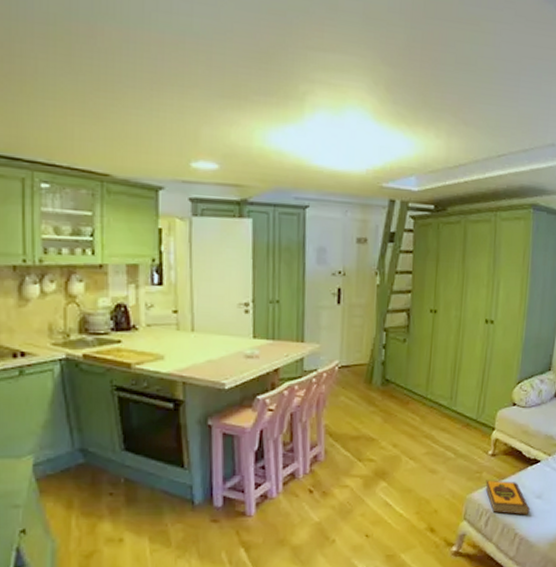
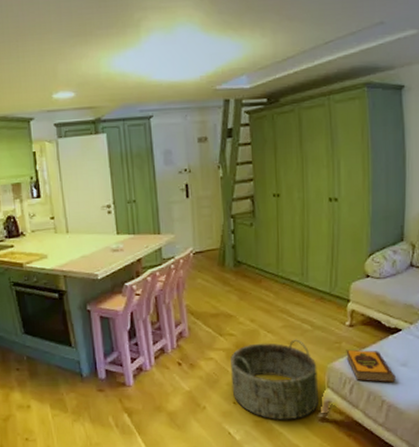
basket: none [366,467,456,555] -> present [231,339,319,420]

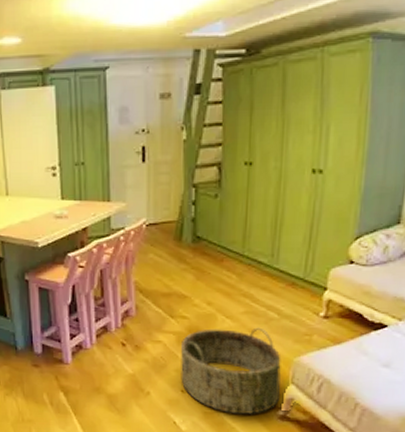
hardback book: present [346,349,396,383] -> none [316,343,375,385]

